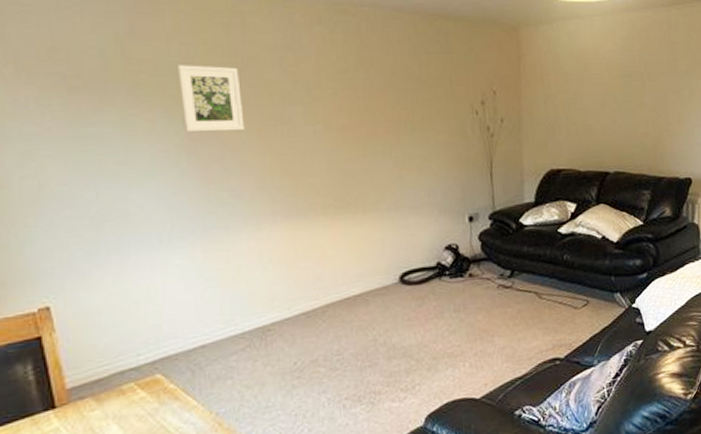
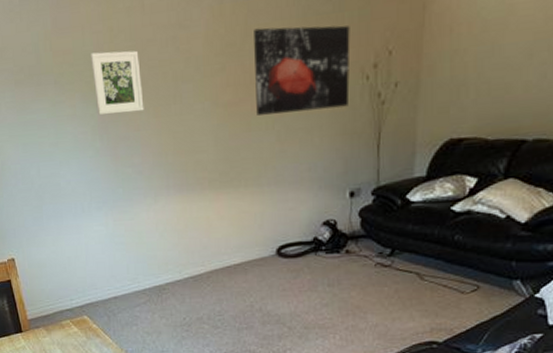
wall art: none [367,59,462,141] -> present [254,25,350,115]

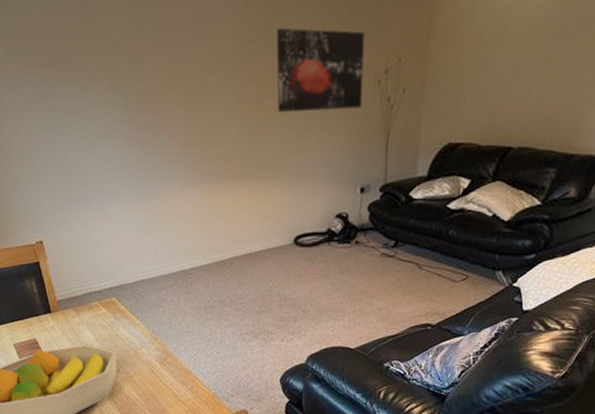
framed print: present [90,50,144,115] -> none [118,40,172,103]

